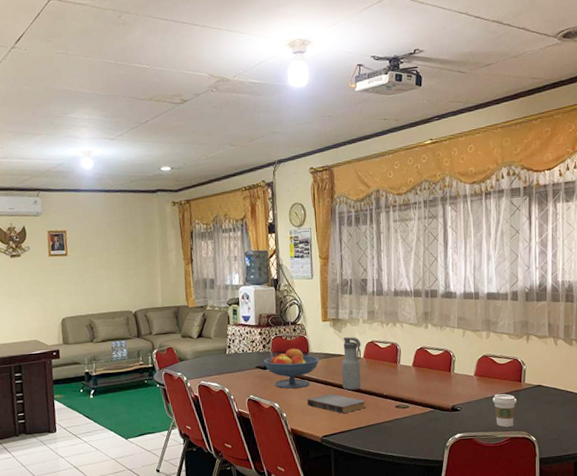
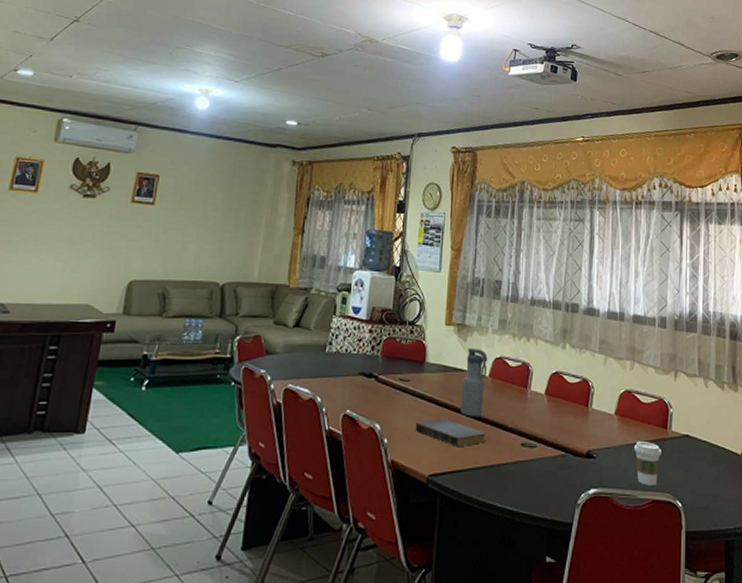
fruit bowl: present [264,348,319,389] -> none [370,354,437,407]

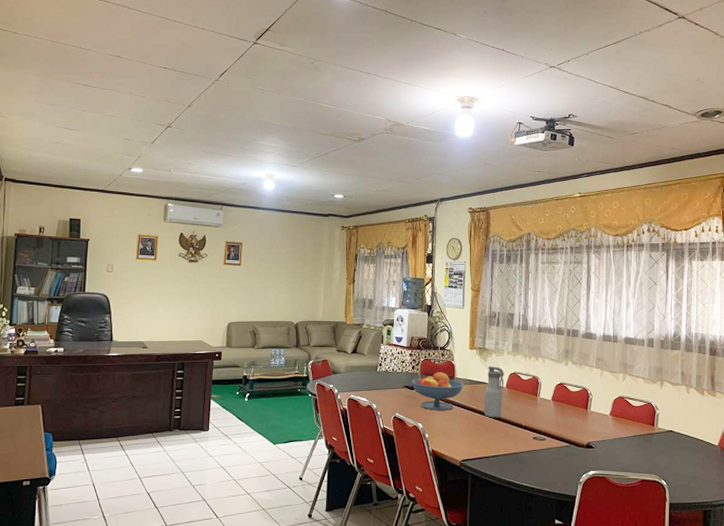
fruit bowl: none [370,354,437,407] -> present [412,372,464,410]
book: present [415,418,486,448] -> none [449,419,505,440]
coffee cup: present [634,442,661,486] -> none [626,436,649,469]

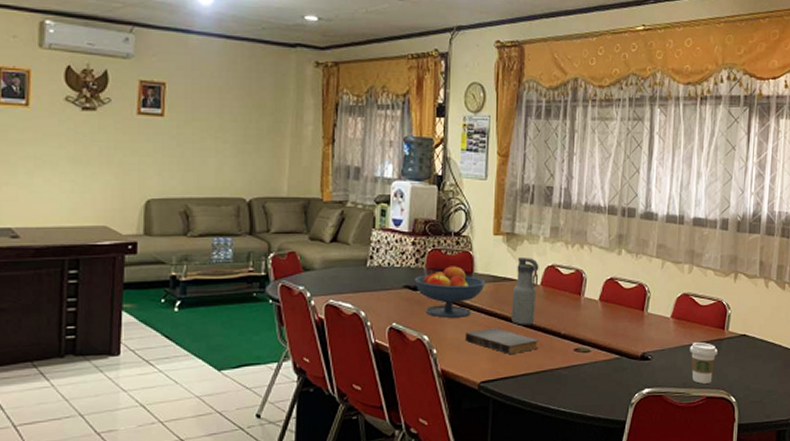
book: none [449,419,505,440] -> present [464,327,539,355]
coffee cup: none [626,436,649,469] -> present [690,342,718,384]

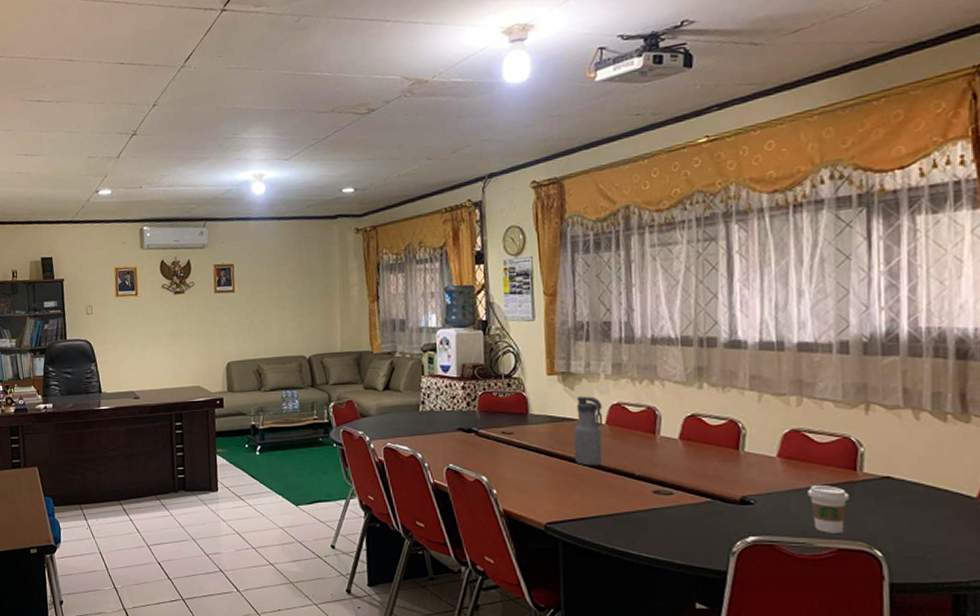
fruit bowl: present [415,266,486,318] -> none [468,408,543,459]
book: present [464,327,539,355] -> none [525,468,610,497]

